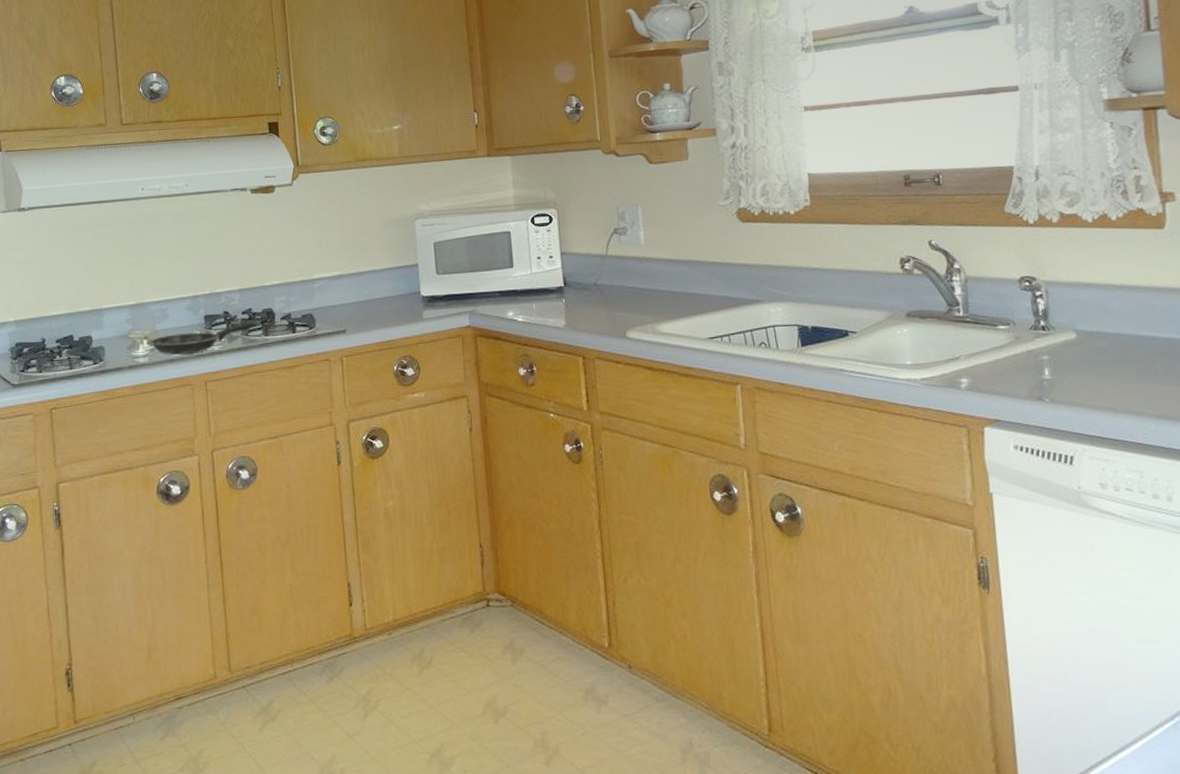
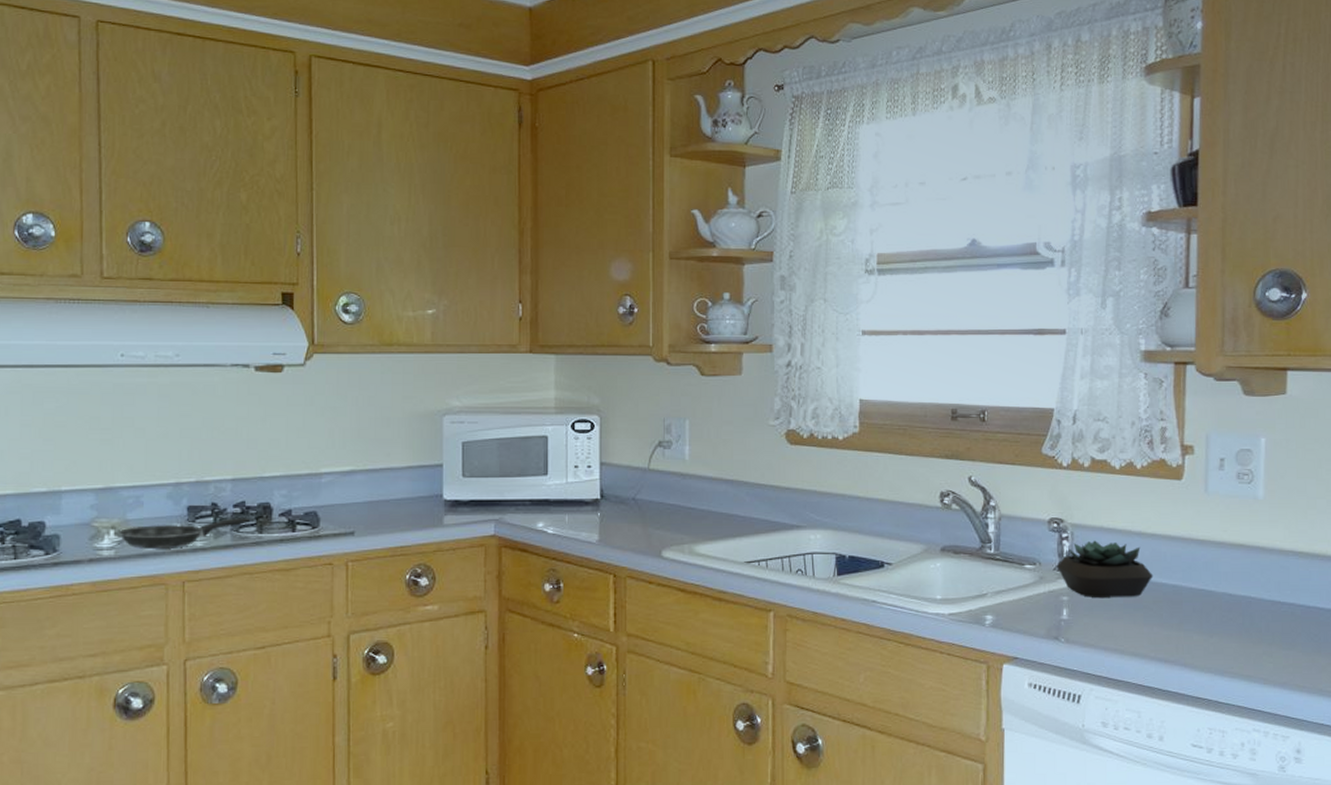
succulent plant: none [1032,296,1143,355] -> present [1056,540,1154,597]

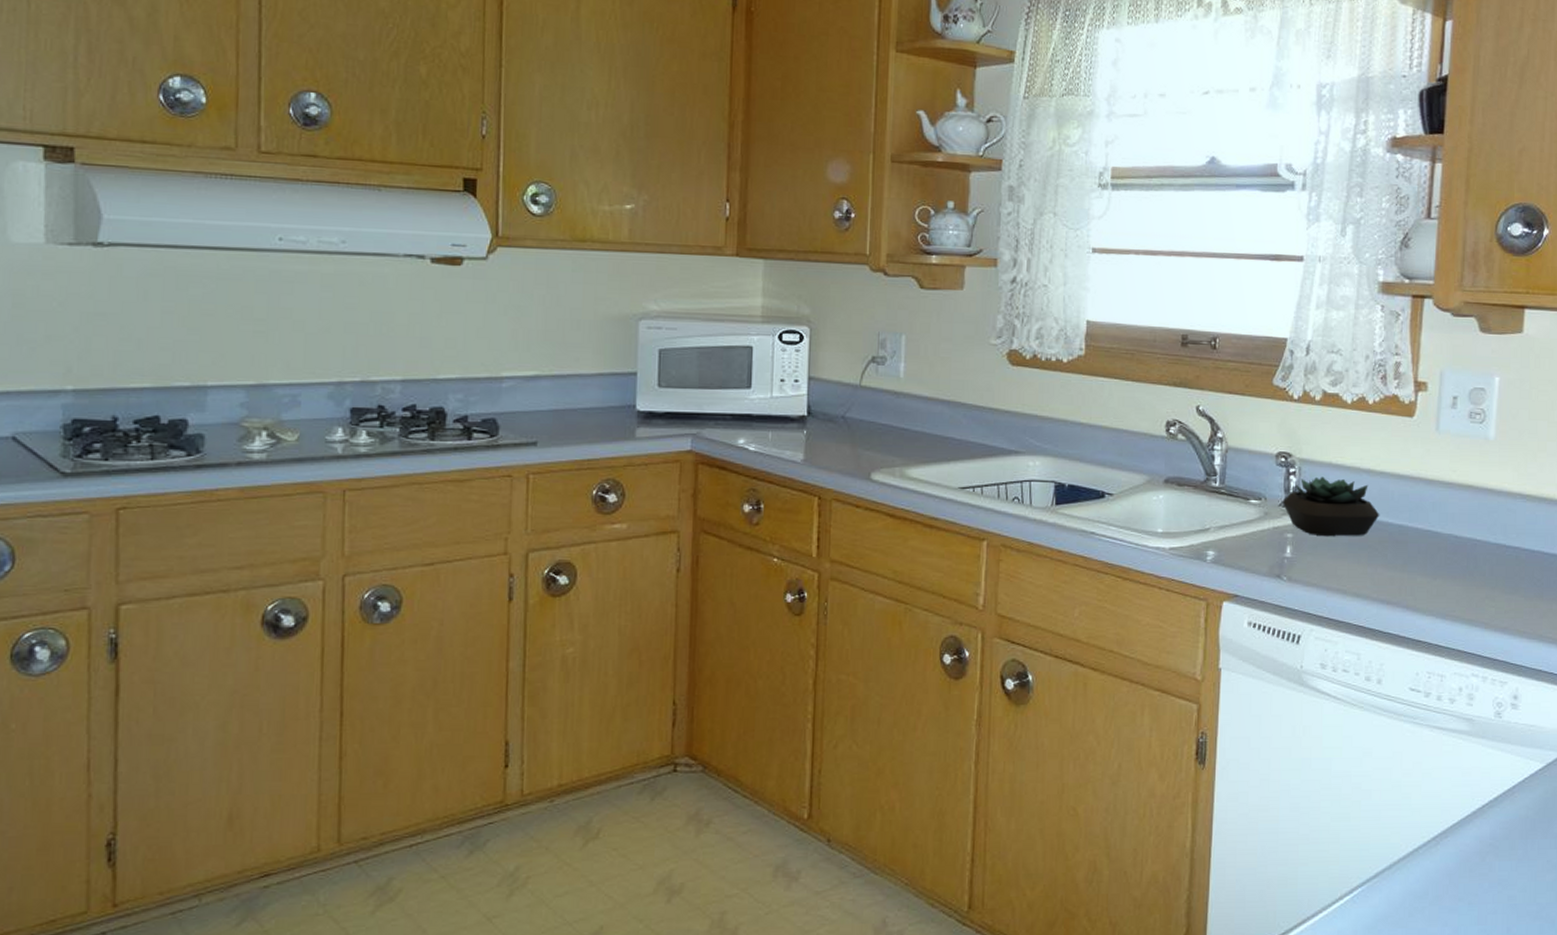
frying pan: present [119,518,249,549] -> none [272,422,420,454]

